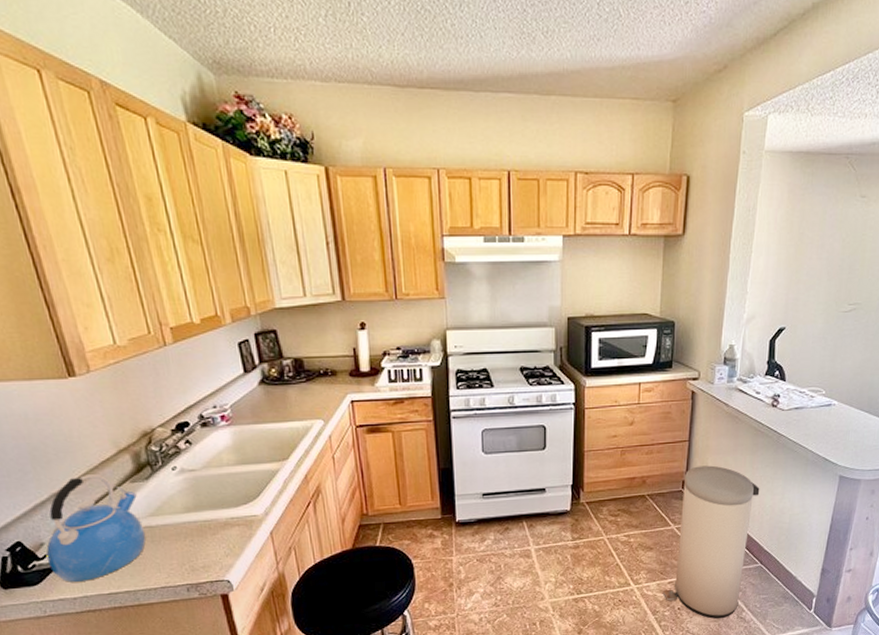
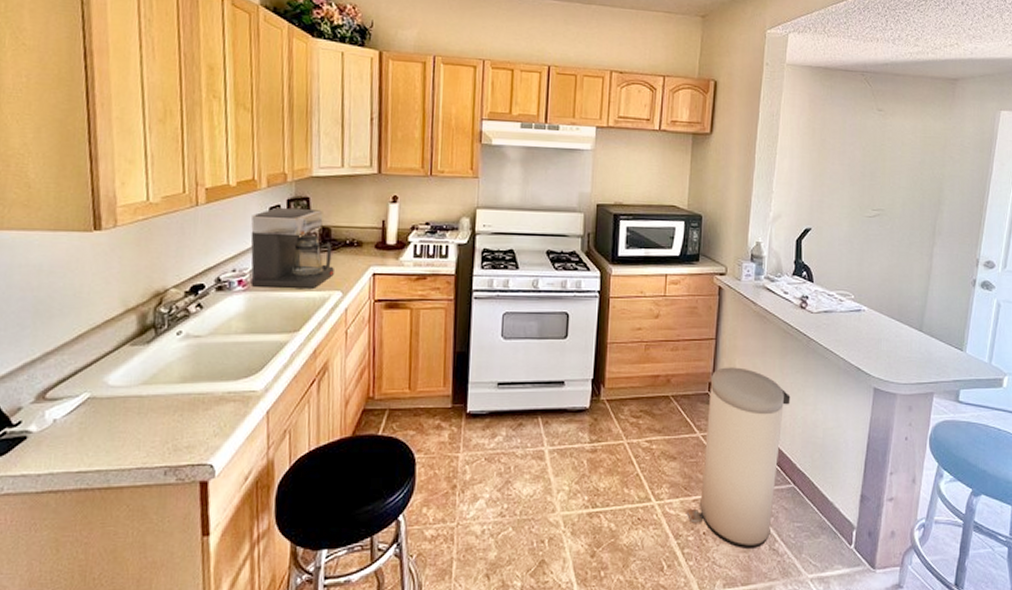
kettle: present [46,474,147,582] -> none [20,334,134,455]
coffee maker: none [222,341,313,422] -> present [250,207,334,290]

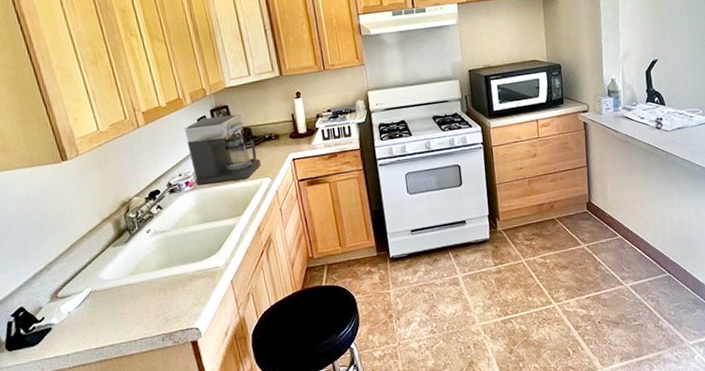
pedal bin: present [686,367,791,548] -> none [582,186,658,330]

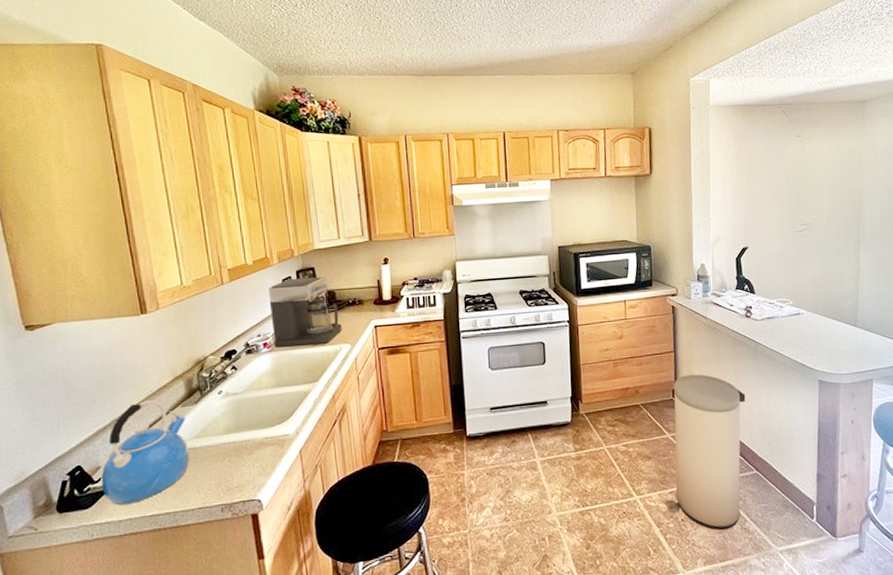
kettle: none [44,242,127,341] -> present [101,400,190,505]
pedal bin: none [582,186,658,330] -> present [664,374,746,530]

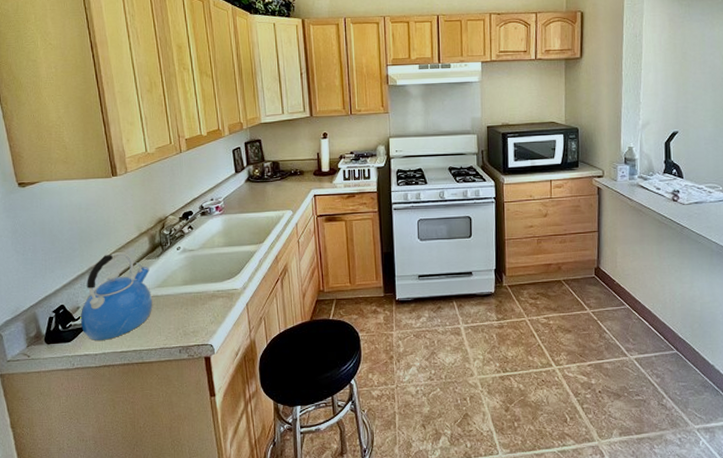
coffee maker: present [269,277,342,349] -> none [220,148,285,212]
pedal bin: present [664,374,746,530] -> none [583,254,669,404]

